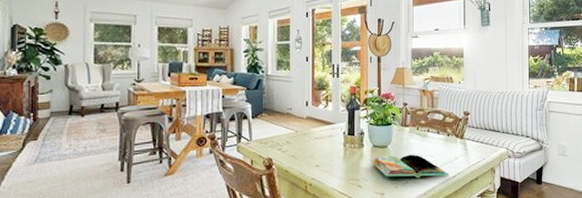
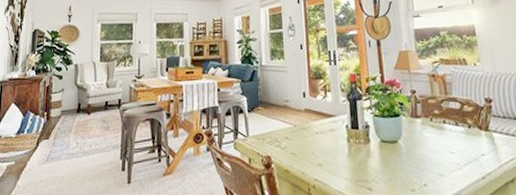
book: present [371,154,449,179] -> none [380,150,477,180]

